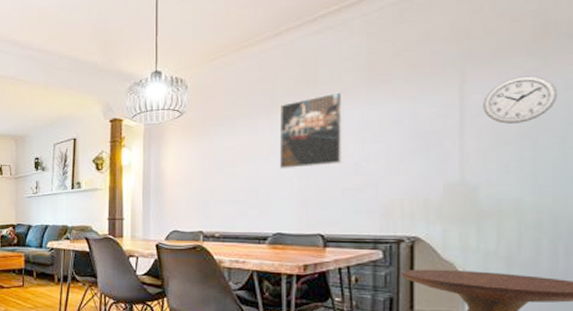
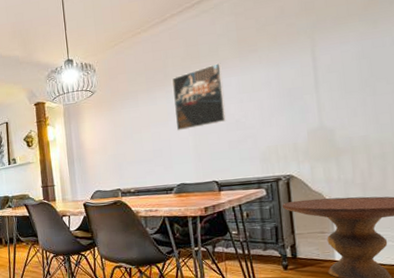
wall clock: present [483,75,558,124] -> none [331,36,387,77]

